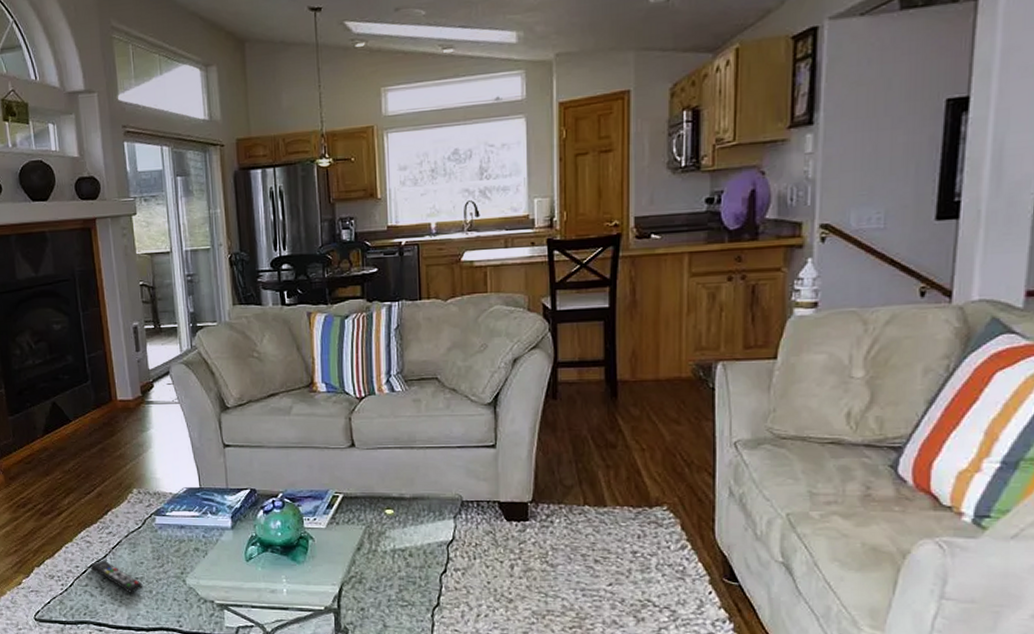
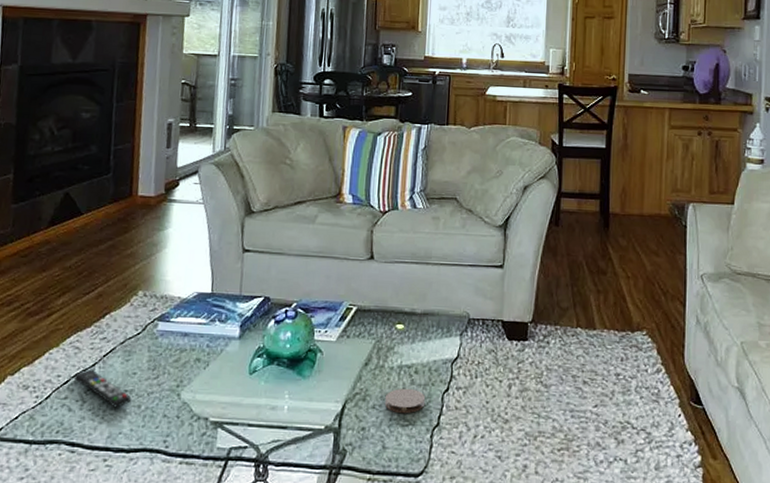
coaster: none [381,570,423,595] -> present [384,388,426,414]

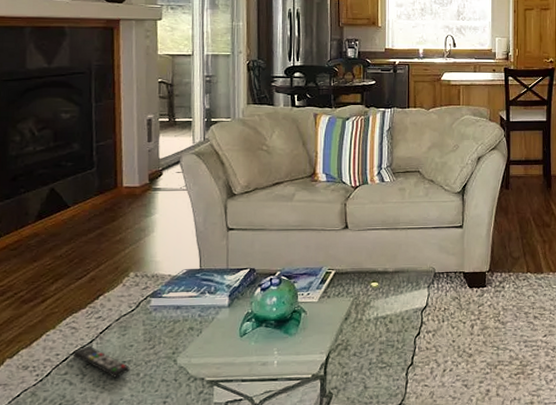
coaster: present [384,388,426,414] -> none [364,335,400,358]

